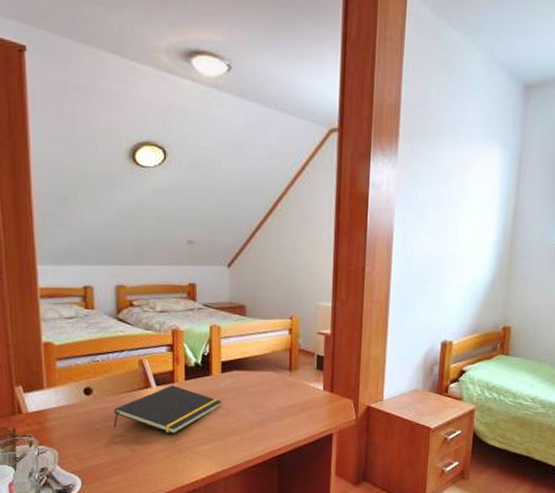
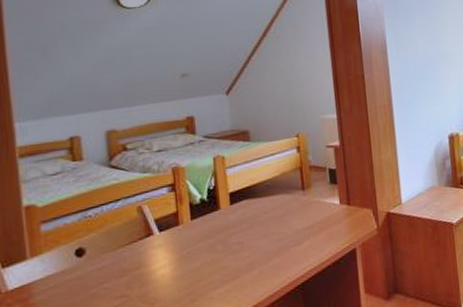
notepad: present [113,385,222,435] -> none [112,227,235,289]

